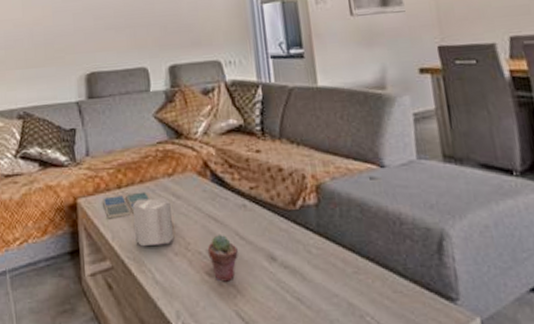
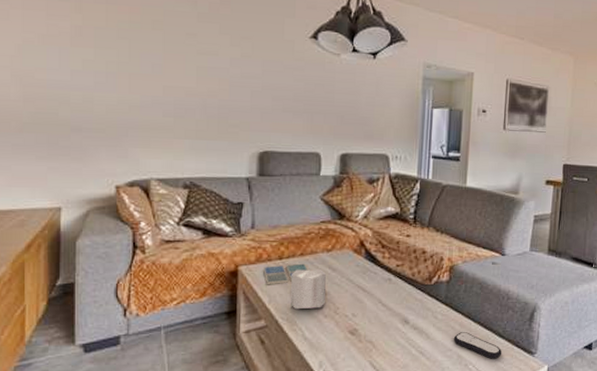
potted succulent: present [207,234,238,282] -> none [353,301,379,339]
remote control: none [337,271,409,308] -> present [453,332,502,359]

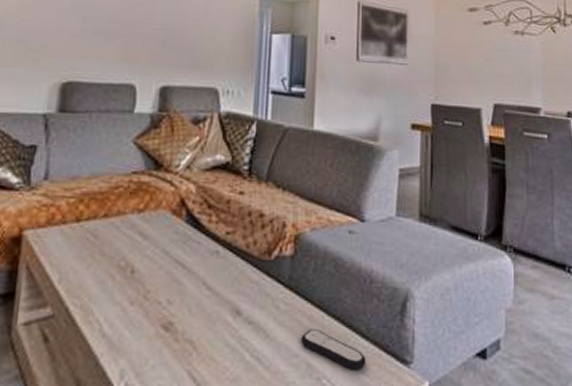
drink coaster: present [263,263,308,285] -> none [55,228,113,257]
candle: present [291,268,326,310] -> none [87,235,135,293]

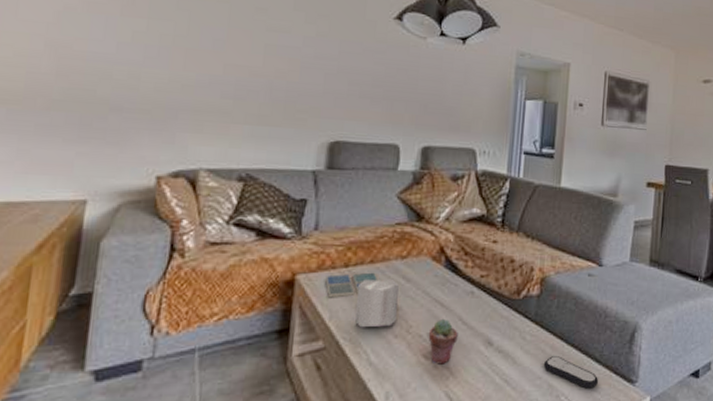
drink coaster: none [55,228,113,257] -> present [325,272,379,298]
candle: none [87,235,135,293] -> present [355,278,399,328]
potted succulent: none [168,282,202,337] -> present [428,318,458,364]

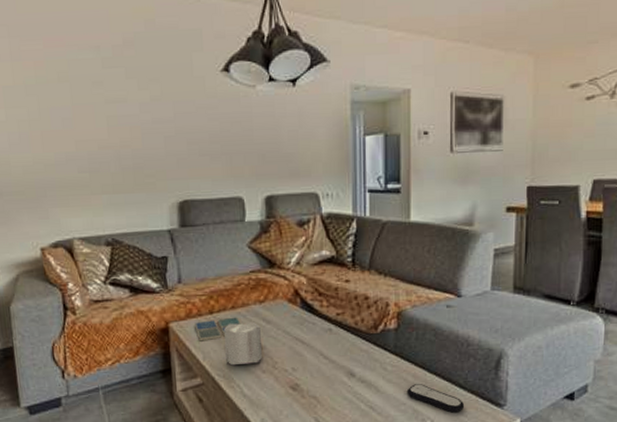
potted succulent: present [428,318,458,364] -> none [293,354,321,395]

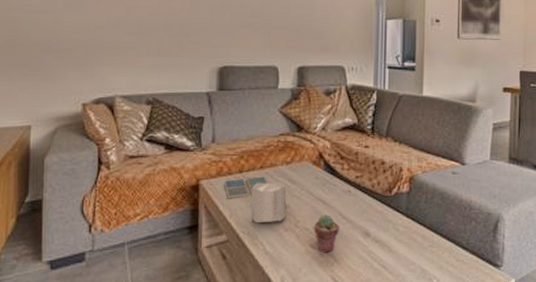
potted succulent: none [293,354,321,395] -> present [313,214,339,253]
remote control: present [406,384,465,413] -> none [416,244,467,273]

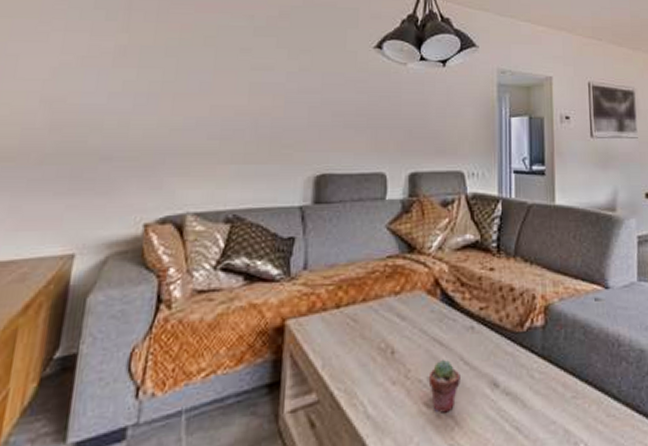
drink coaster: present [224,176,268,199] -> none [316,312,372,344]
candle: present [252,181,286,224] -> none [350,317,394,376]

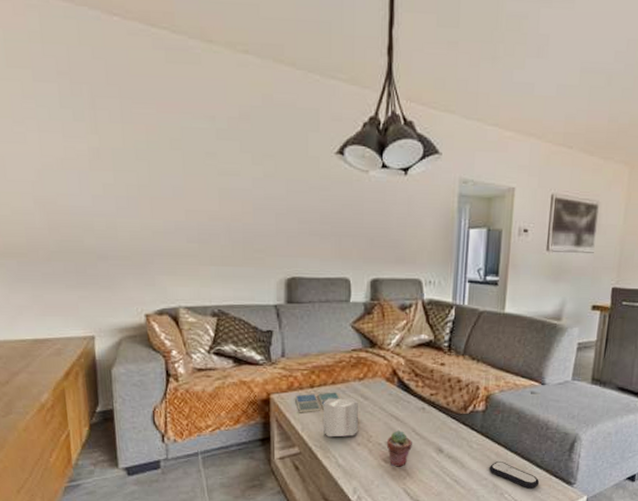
drink coaster: none [316,312,372,344] -> present [295,392,340,413]
candle: none [350,317,394,376] -> present [324,397,358,438]
remote control: none [556,395,620,433] -> present [489,462,540,489]

